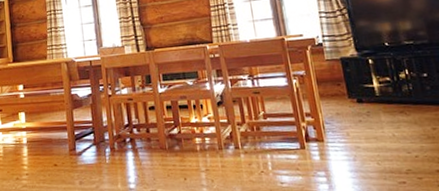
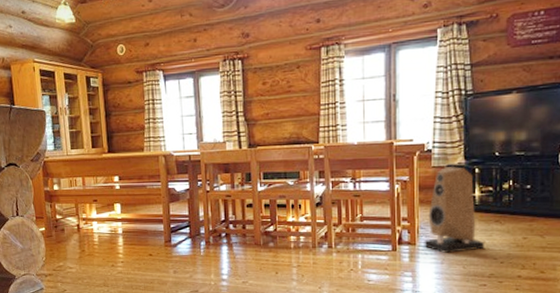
speaker: none [330,58,394,149] -> present [424,167,484,253]

